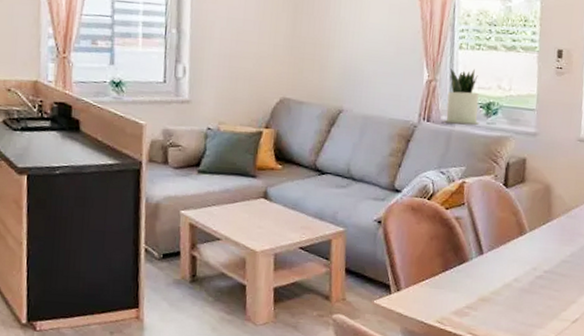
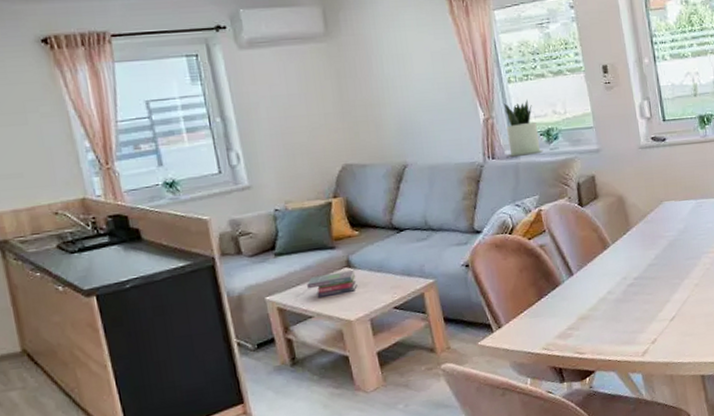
books: none [222,200,270,224] -> present [307,270,358,299]

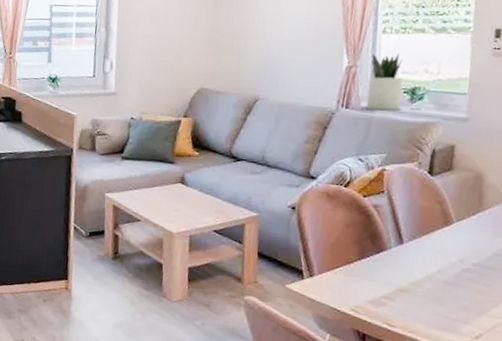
books: present [307,270,358,299] -> none [142,185,187,207]

